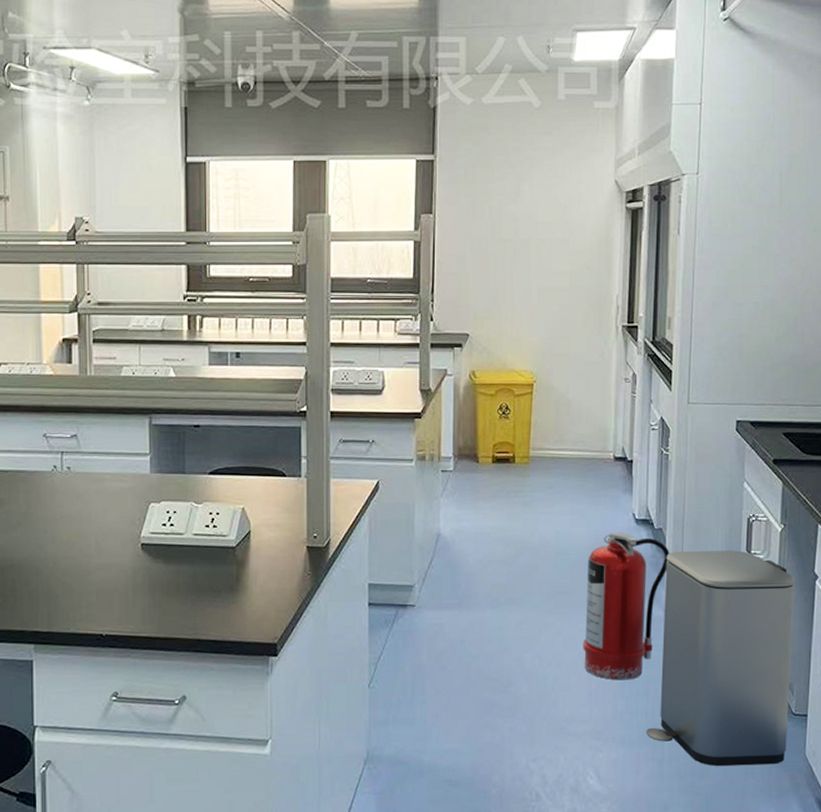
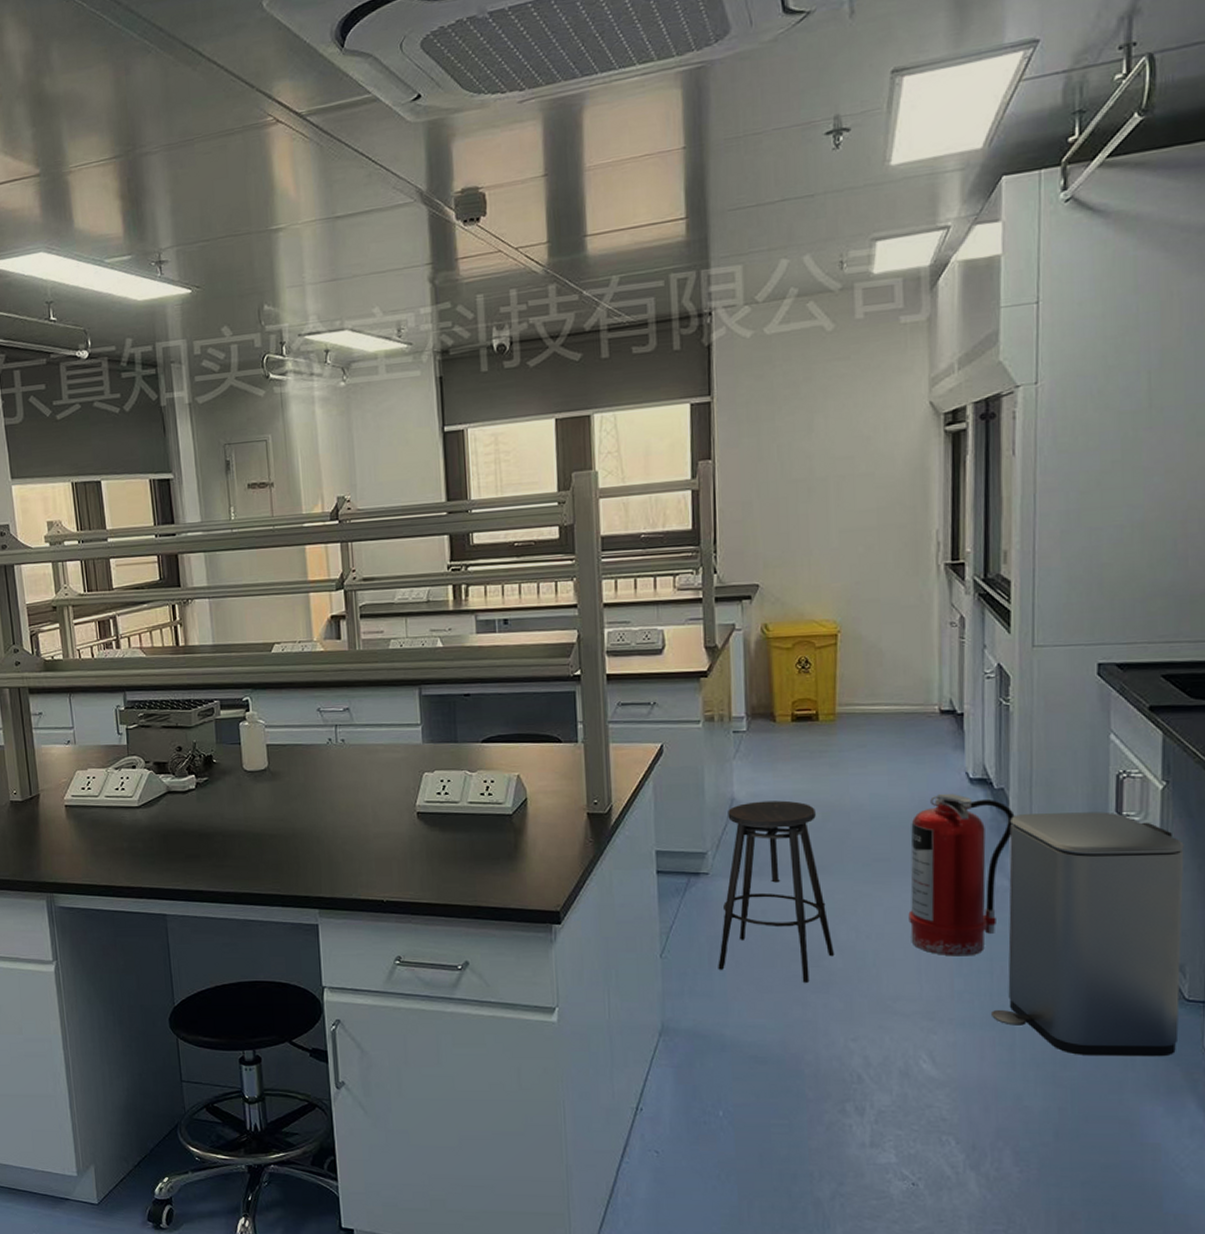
stool: none [420,536,521,708] -> present [718,800,835,983]

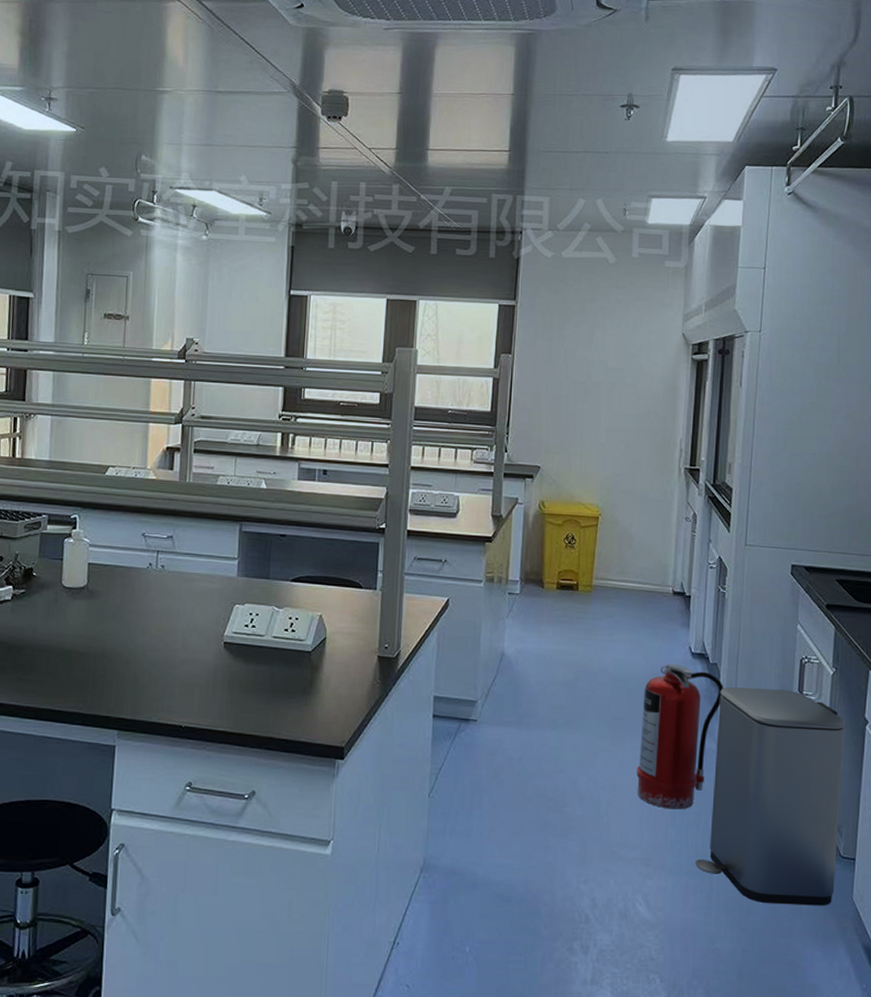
stool: present [718,800,835,983] -> none [477,658,576,827]

